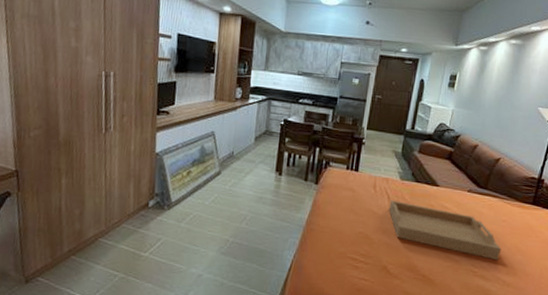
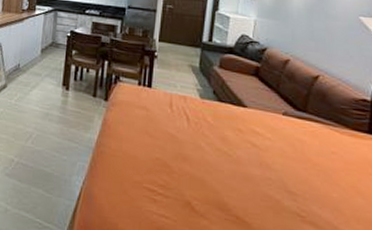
serving tray: present [389,200,502,261] -> none [189,122,335,204]

